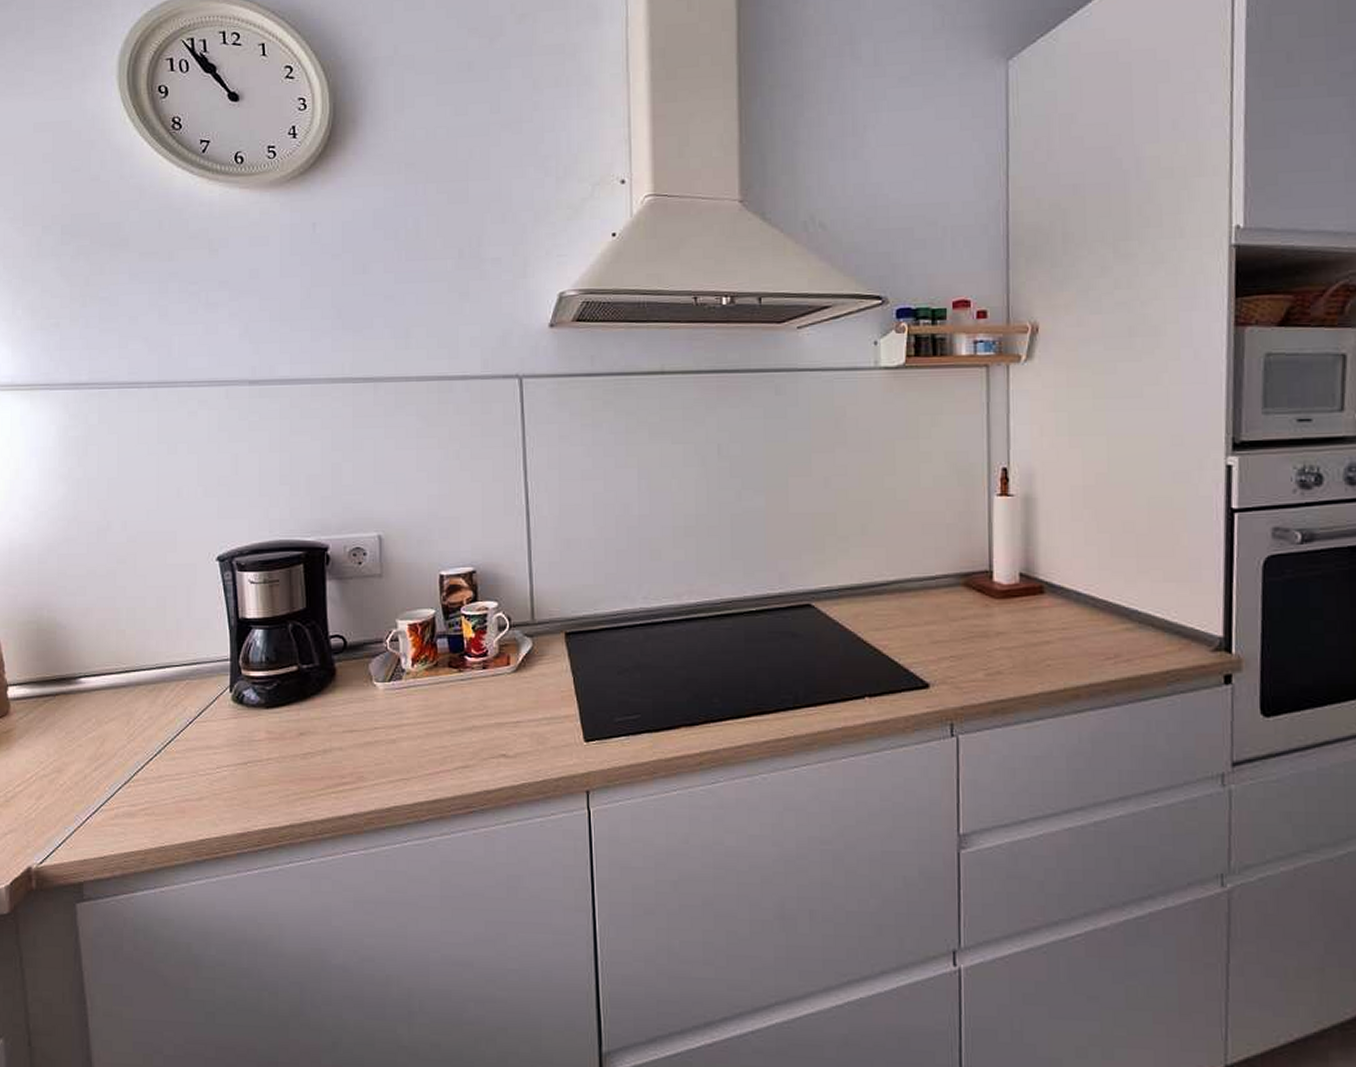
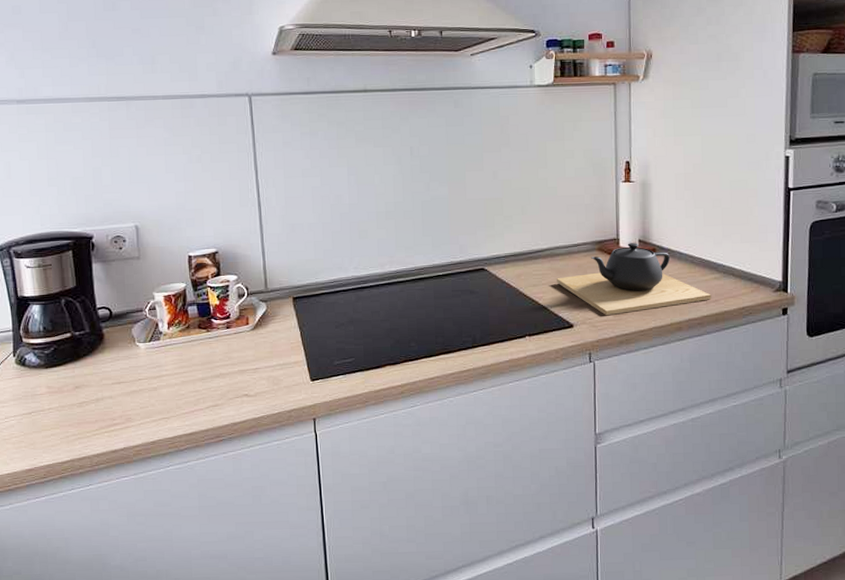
teapot: none [907,577,1122,675] -> present [557,243,712,316]

